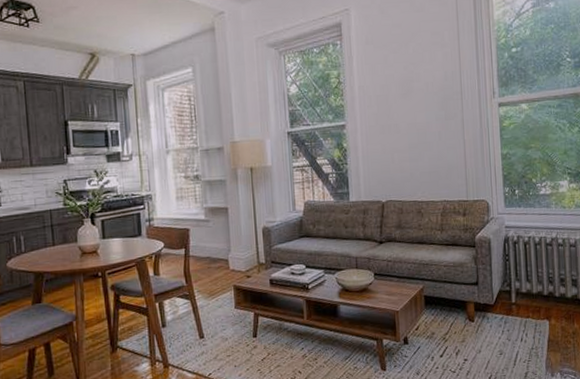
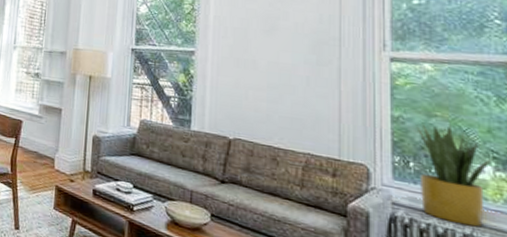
planter: none [518,152,569,232] -> present [416,123,494,228]

